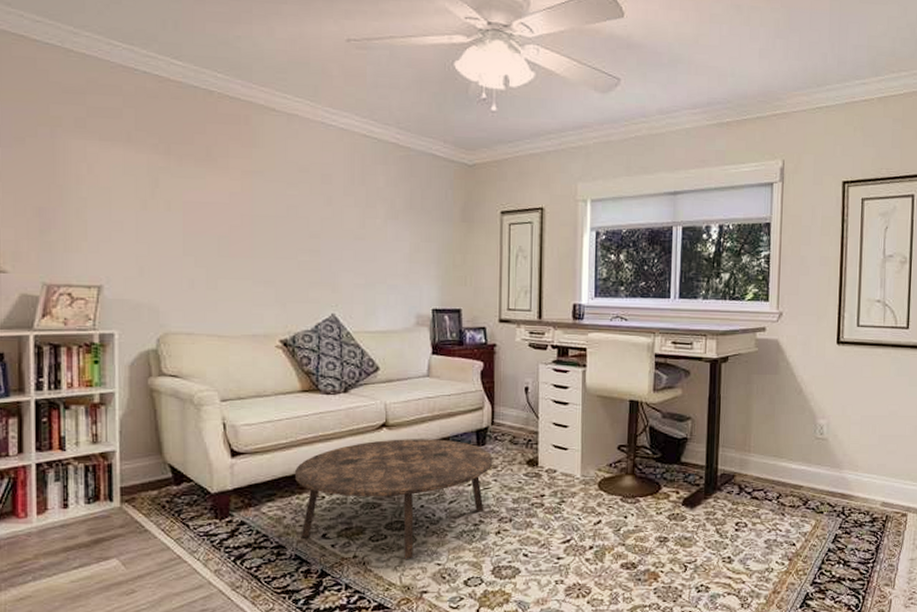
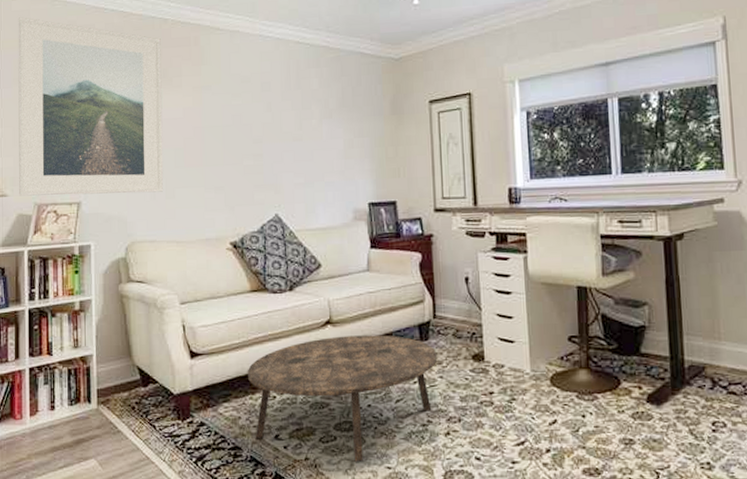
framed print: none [20,65,205,282] -> present [18,17,164,196]

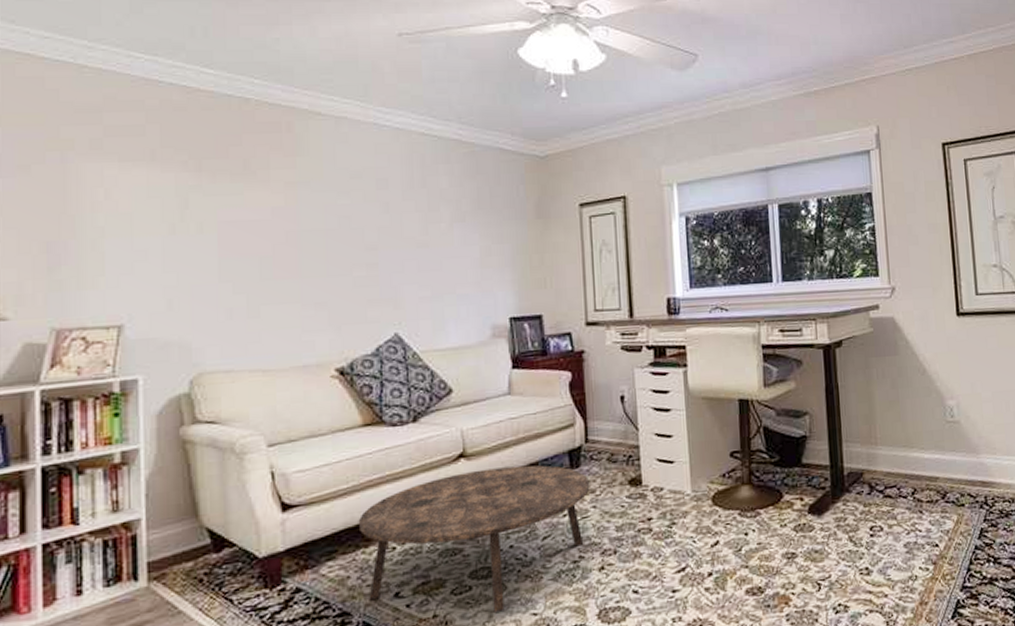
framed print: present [18,17,164,196] -> none [25,86,244,320]

